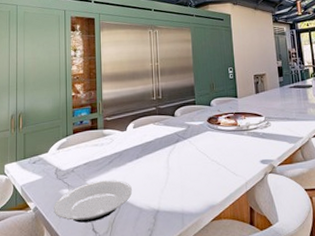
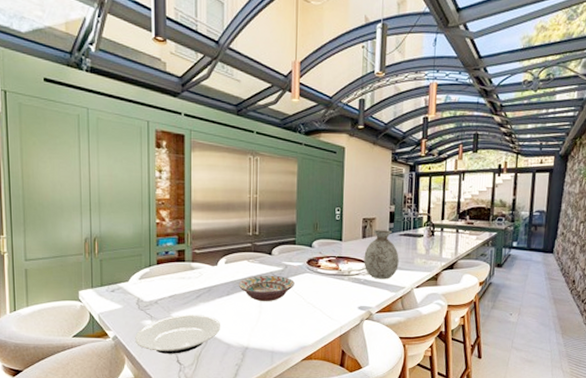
decorative bowl: none [146,135,198,162] -> present [238,275,295,301]
vase: none [259,84,293,132] -> present [364,230,399,280]

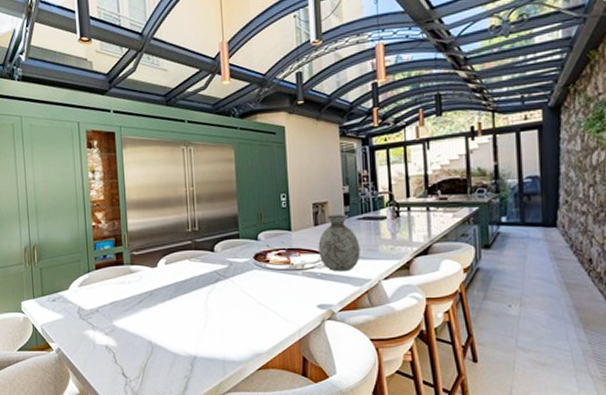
plate: present [135,314,221,354] -> none [78,322,166,366]
decorative bowl: present [238,275,295,301] -> none [180,274,242,304]

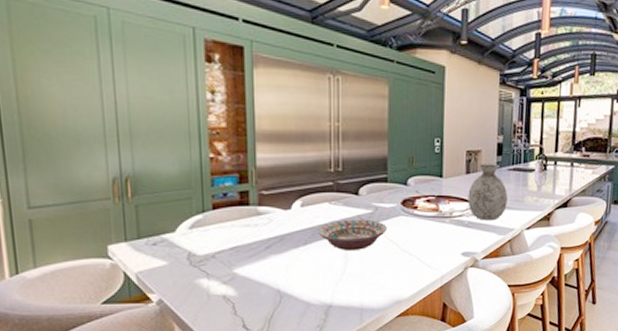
decorative bowl: none [180,274,242,304] -> present [318,219,387,250]

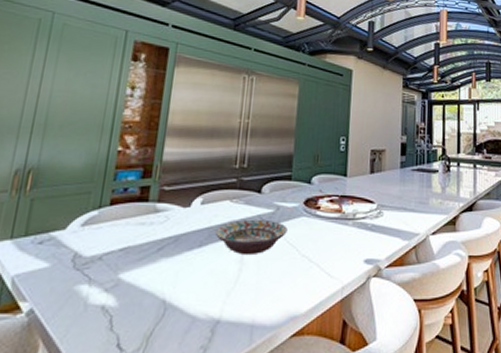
vase: present [468,164,508,221] -> none [371,163,412,224]

